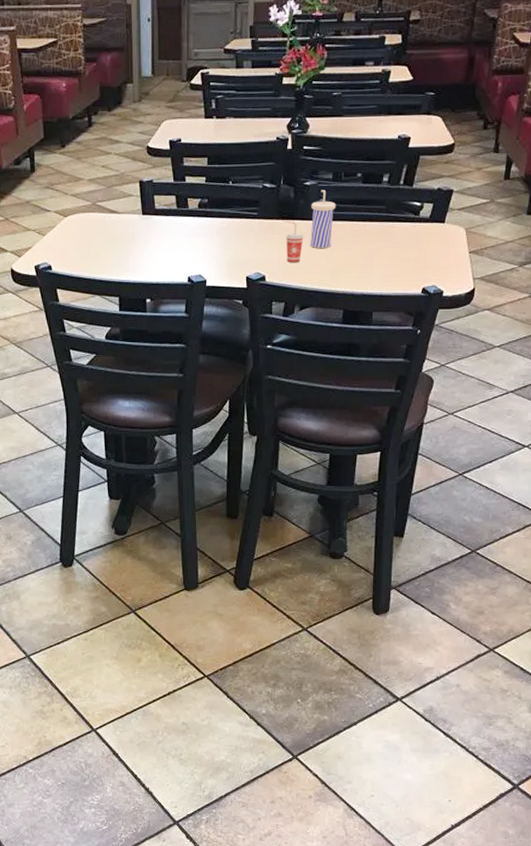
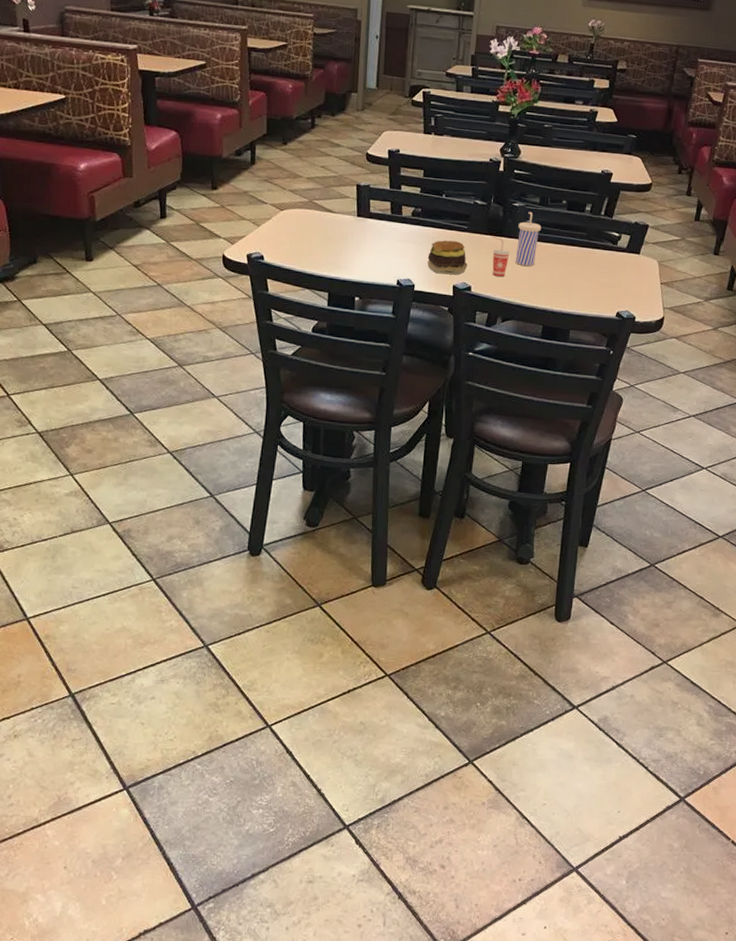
burger: none [218,229,260,266] -> present [427,240,468,275]

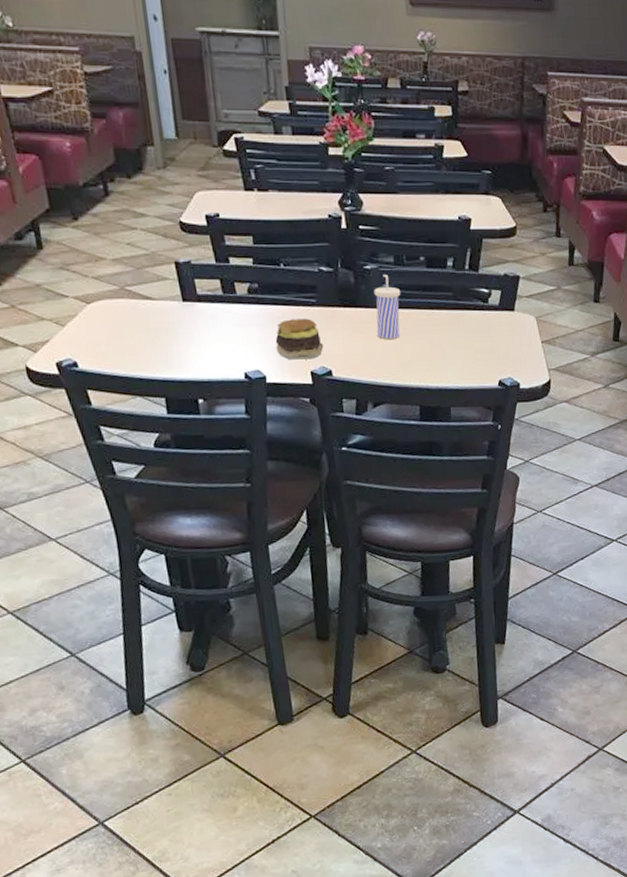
beverage cup: present [492,236,510,276] -> none [346,308,370,355]

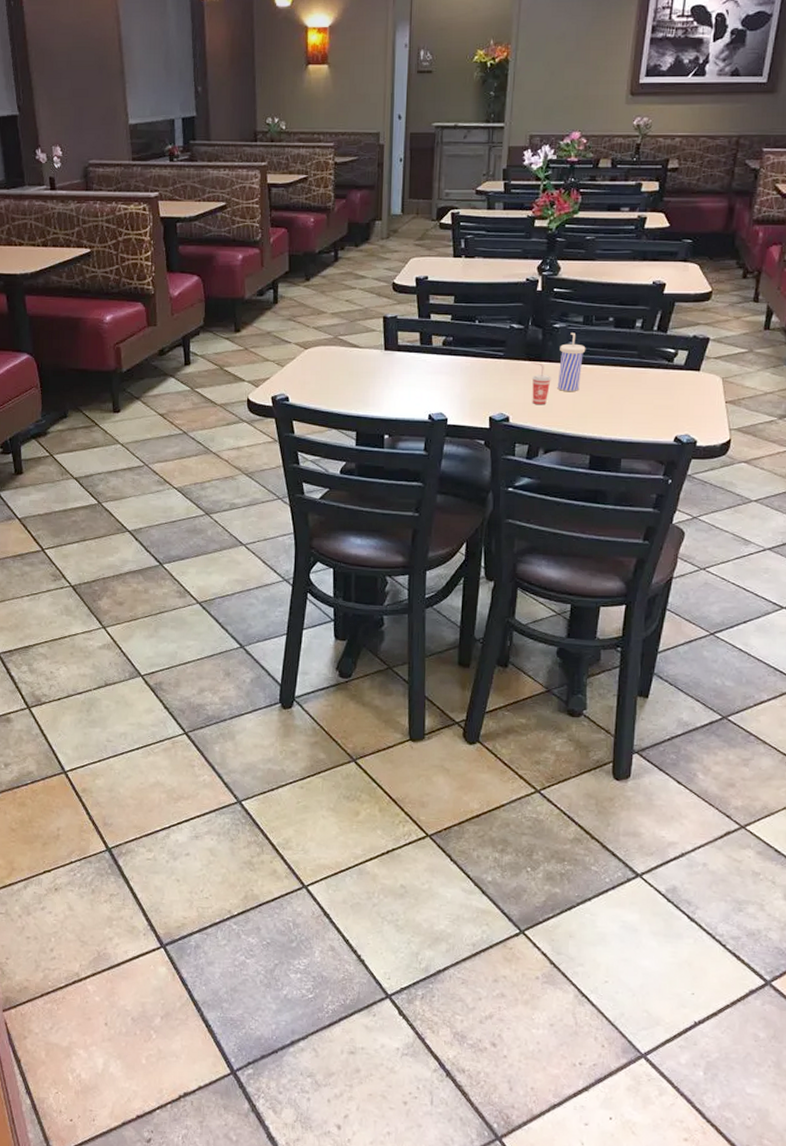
burger: present [275,318,324,360] -> none [460,369,505,406]
beverage cup: none [346,308,370,355] -> present [531,361,551,404]

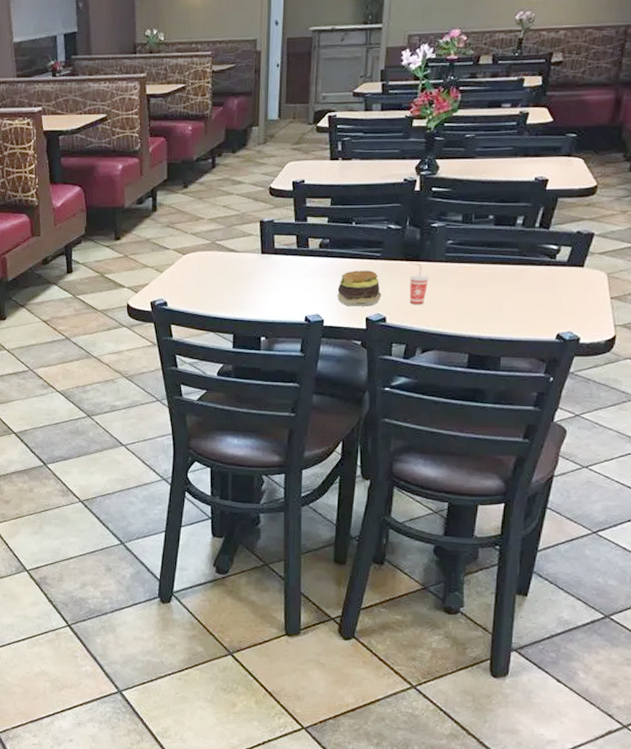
burger: none [460,369,505,406] -> present [337,270,382,306]
beverage cup: present [557,332,586,391] -> none [435,231,465,290]

